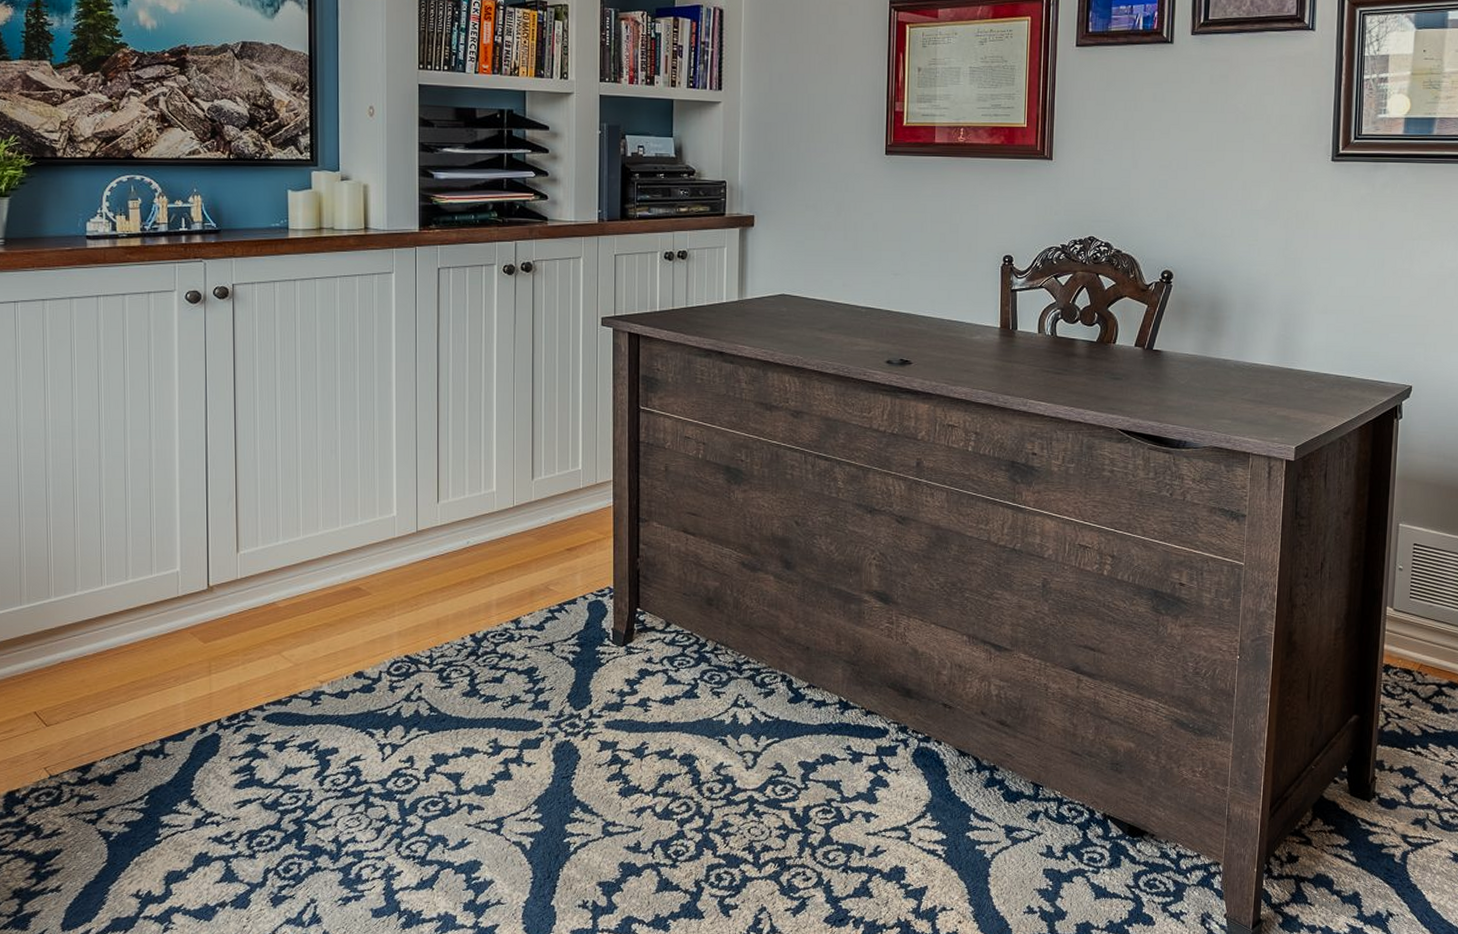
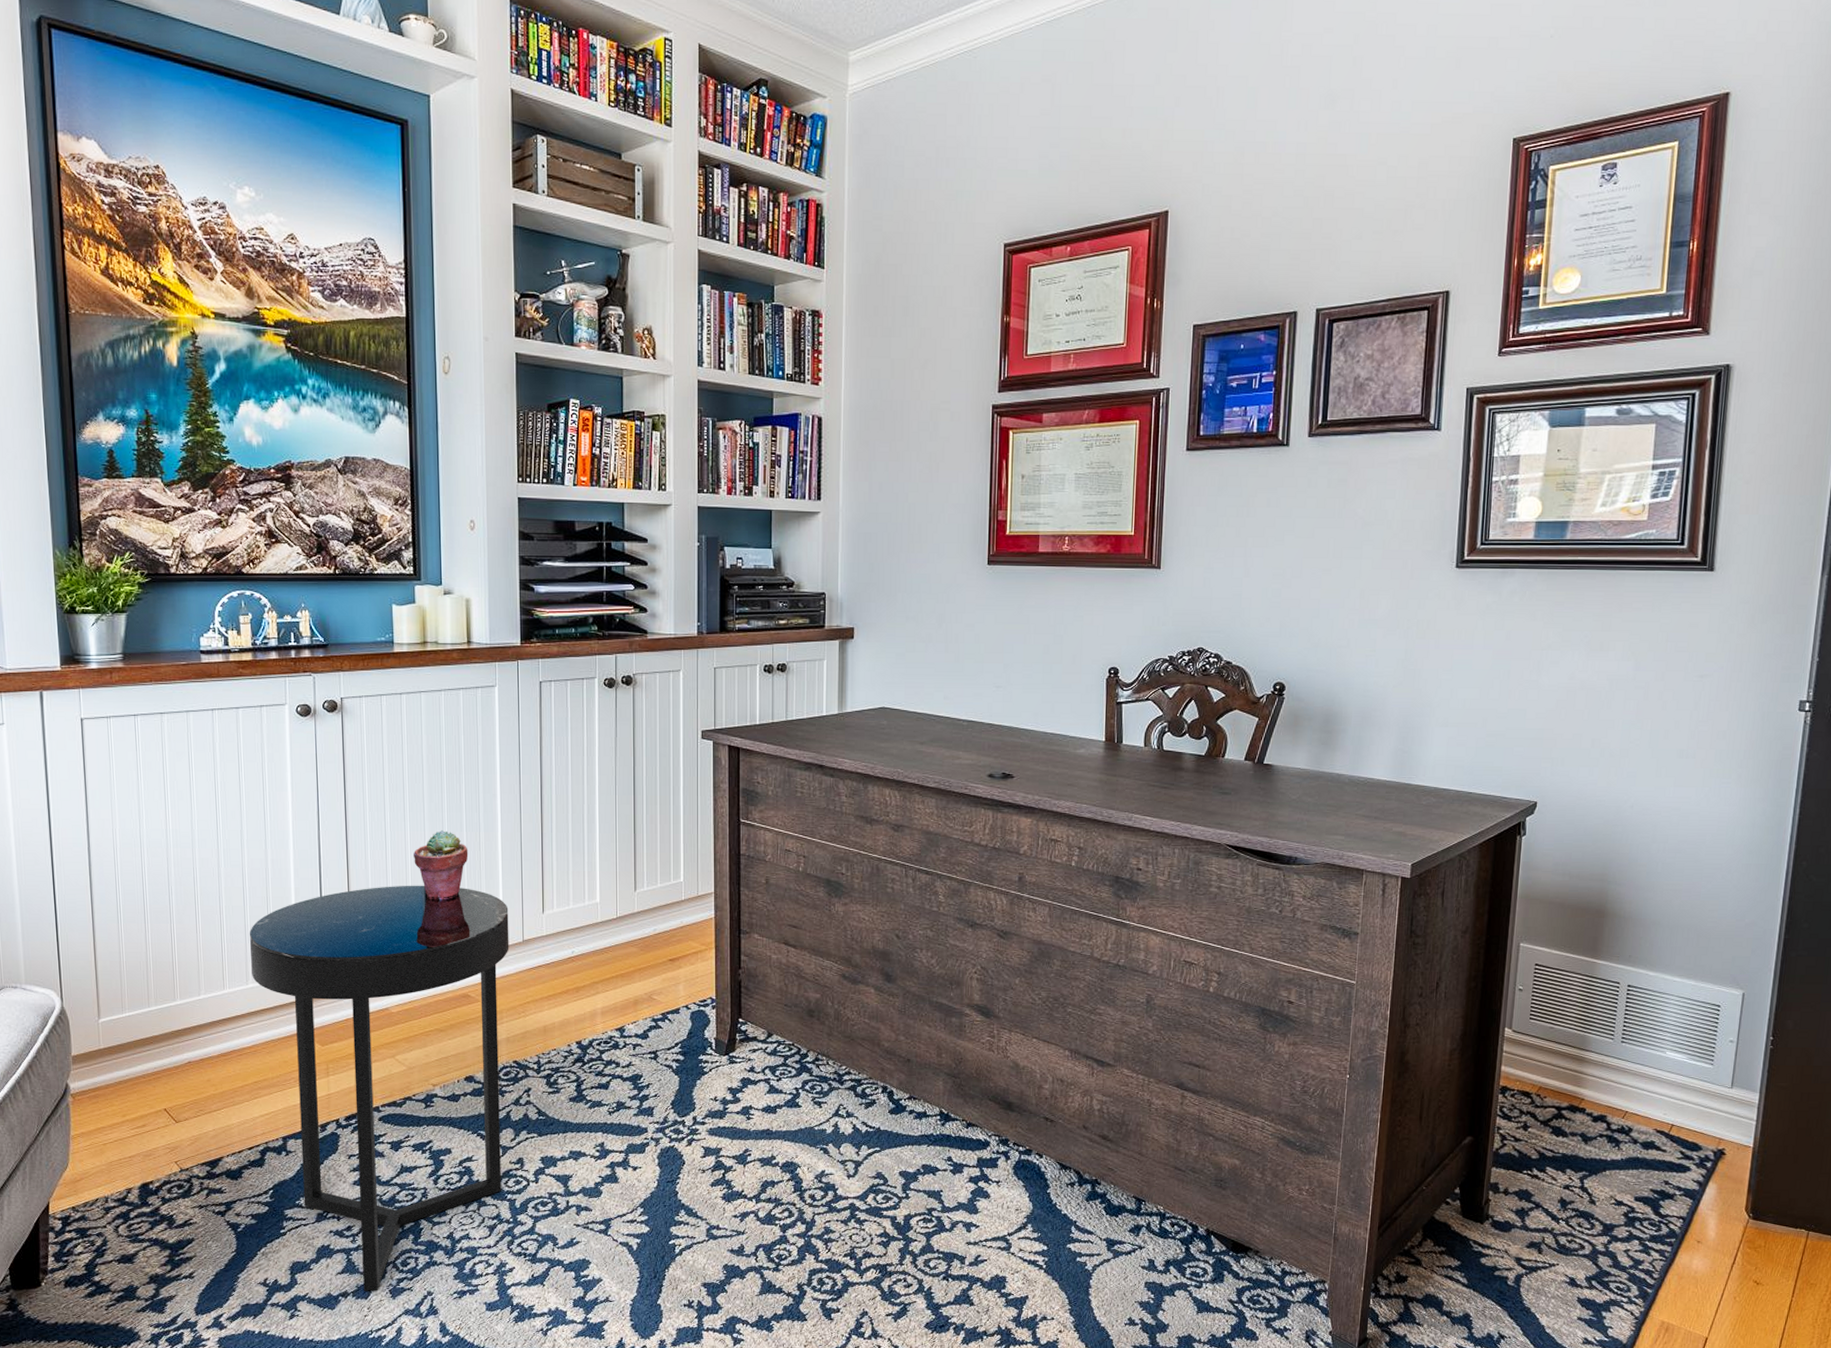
side table: none [130,475,403,901] -> present [249,885,509,1291]
potted succulent: none [305,418,362,491] -> present [414,829,469,900]

